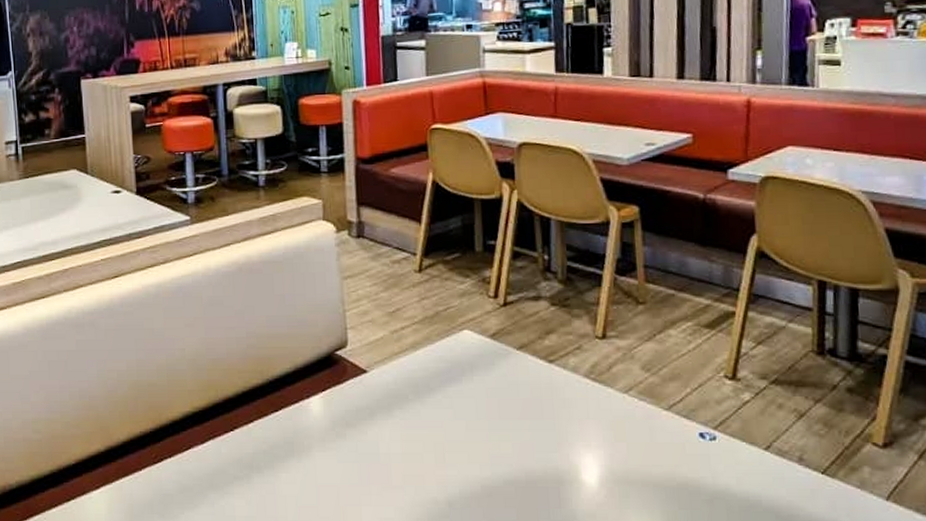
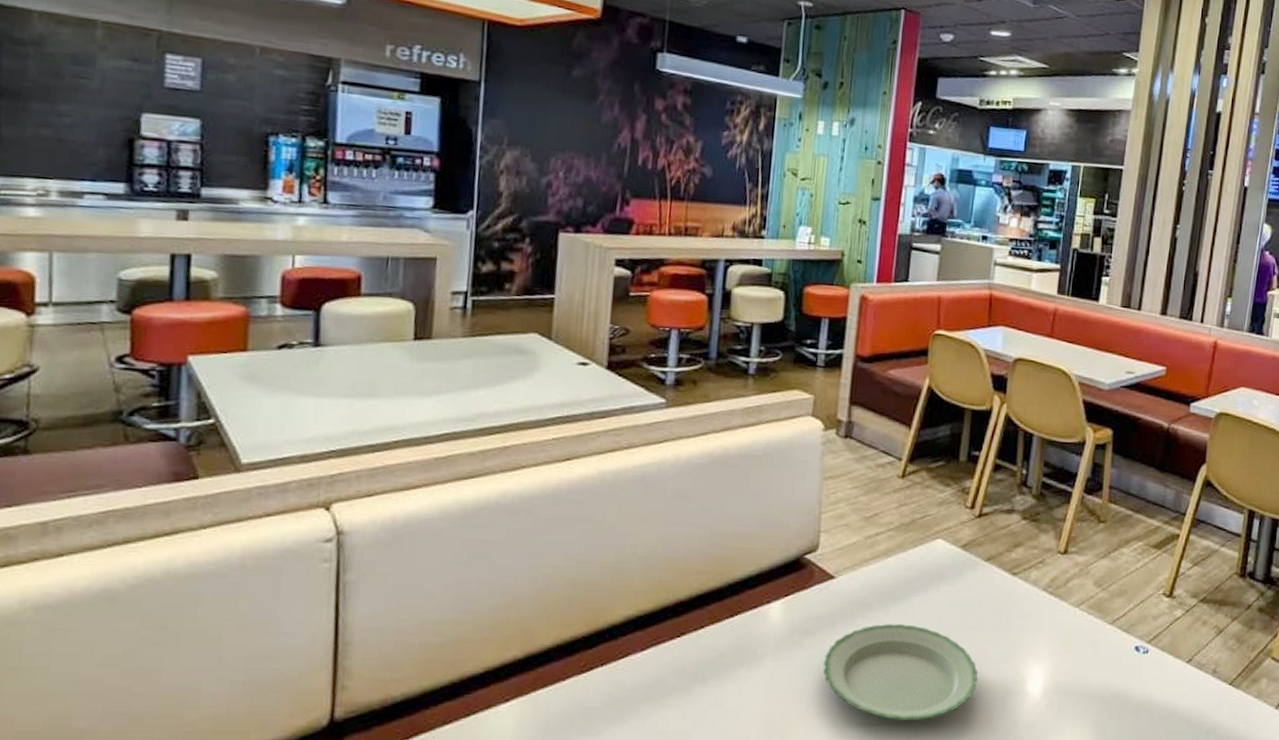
plate: none [367,415,527,509] -> present [822,624,978,721]

